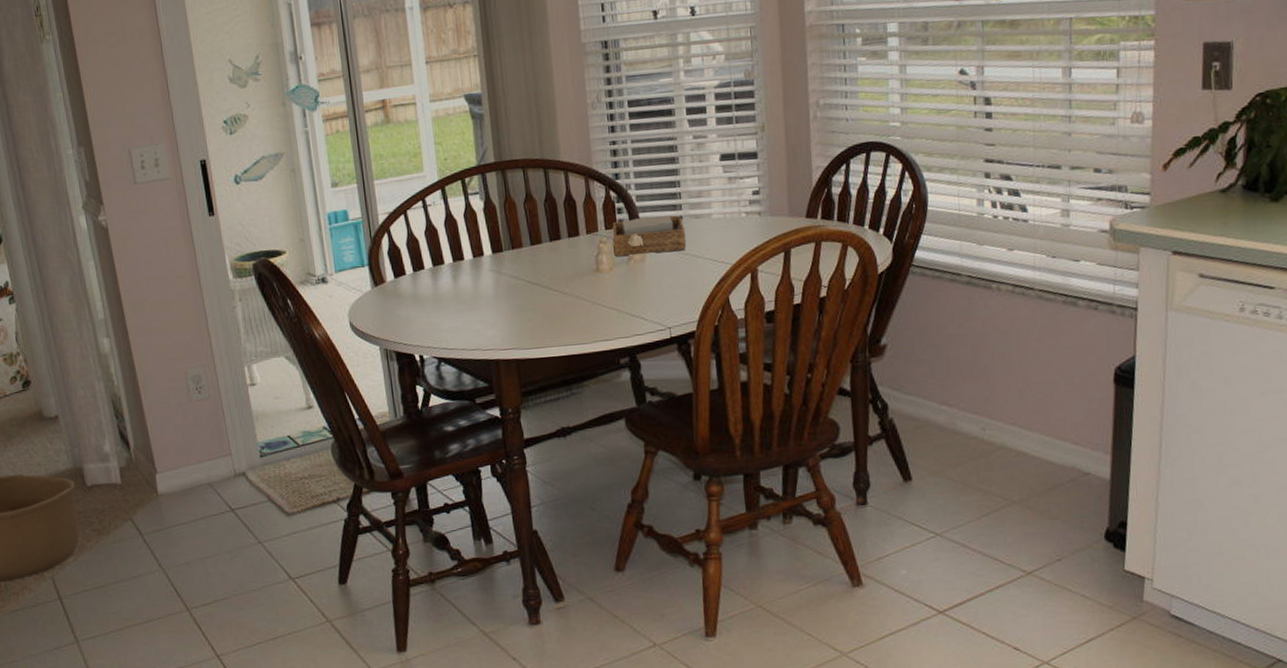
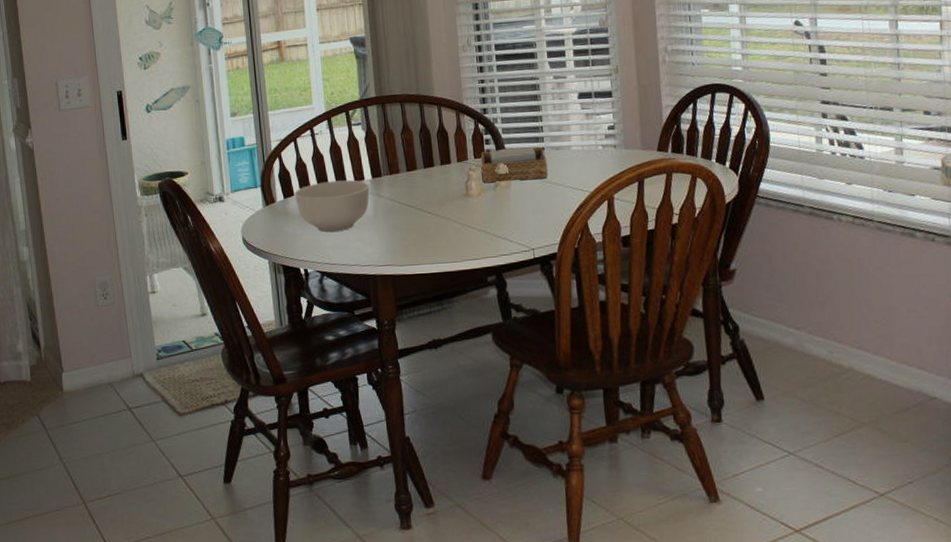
bowl: none [405,256,490,314] -> present [293,179,370,232]

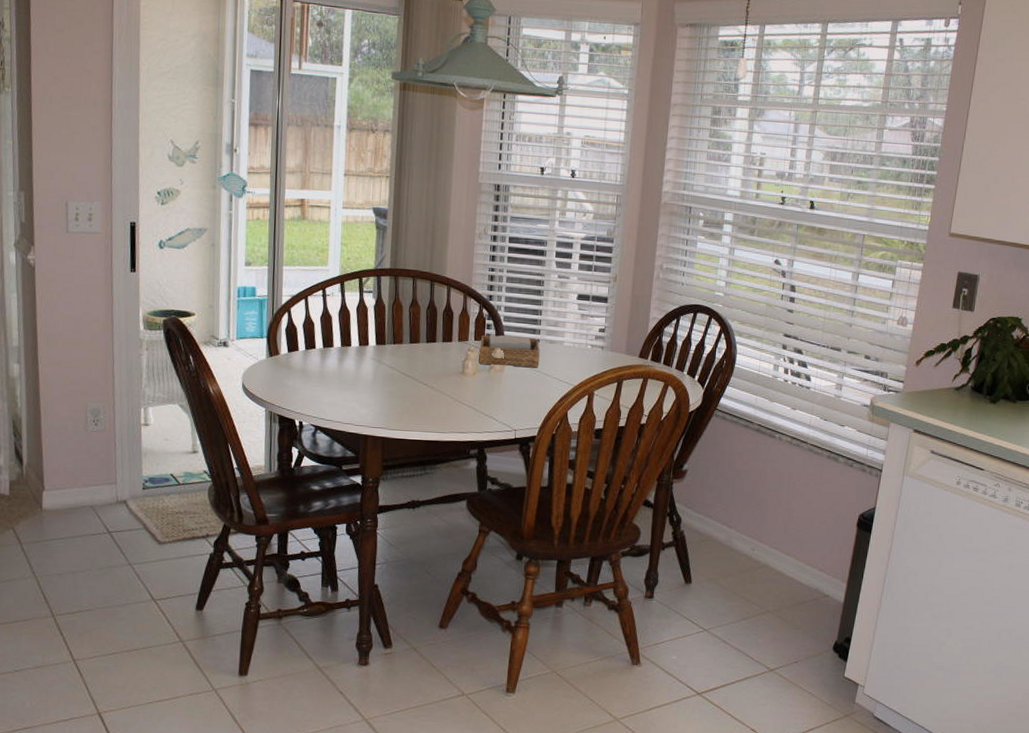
bowl: present [293,179,370,232] -> none [298,341,373,390]

